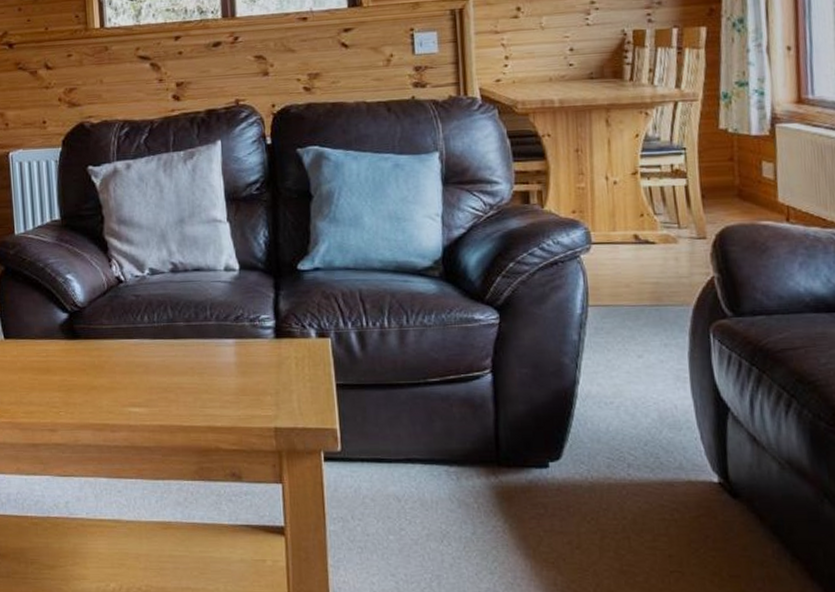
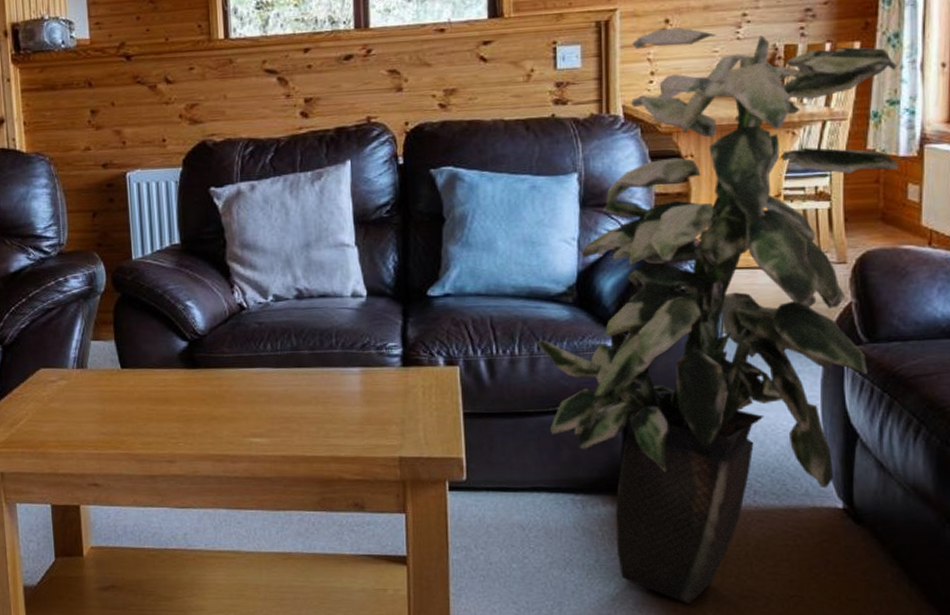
indoor plant: none [405,14,752,578] -> present [536,27,899,604]

